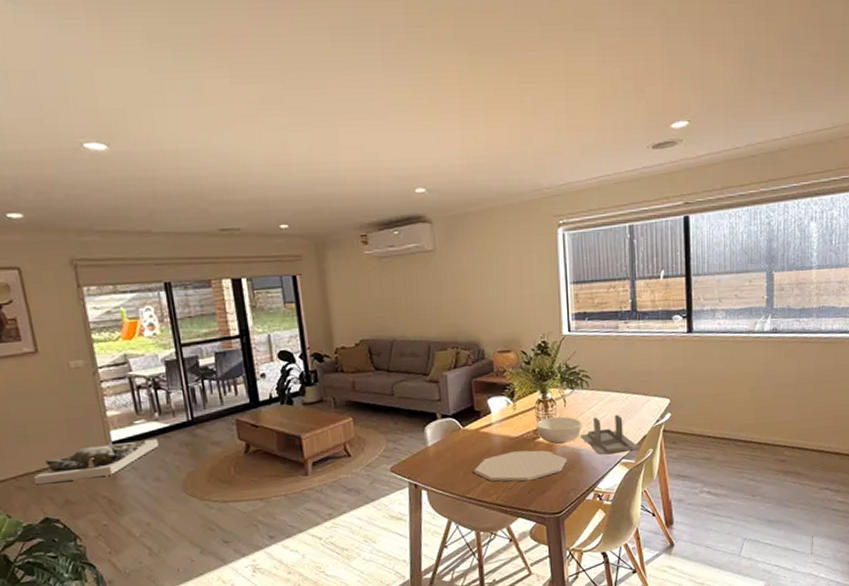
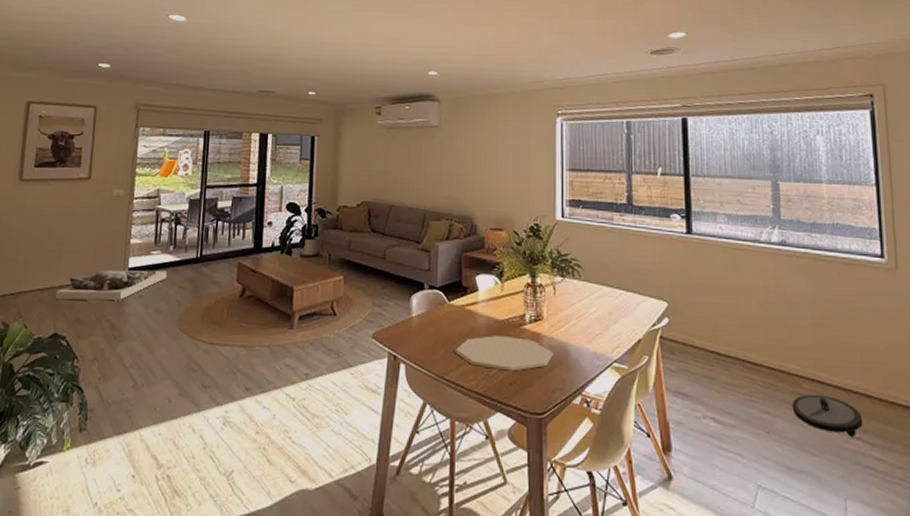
bowl: present [535,416,582,445] -> none [522,304,571,336]
napkin holder: present [581,414,640,454] -> none [569,311,634,355]
robot vacuum: none [774,458,831,488] -> present [792,394,863,437]

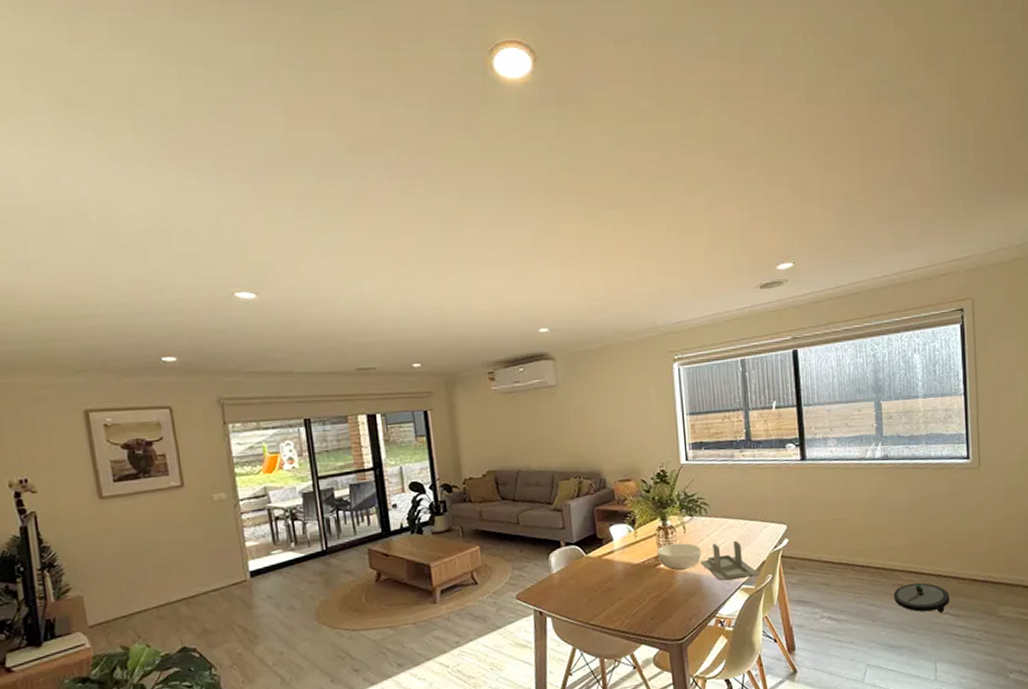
dog bed: present [55,269,167,301] -> none [173,568,294,615]
placemat: present [455,336,553,372] -> none [597,577,688,609]
bowl: none [522,304,571,336] -> present [656,543,702,571]
napkin holder: none [569,311,634,355] -> present [701,540,760,580]

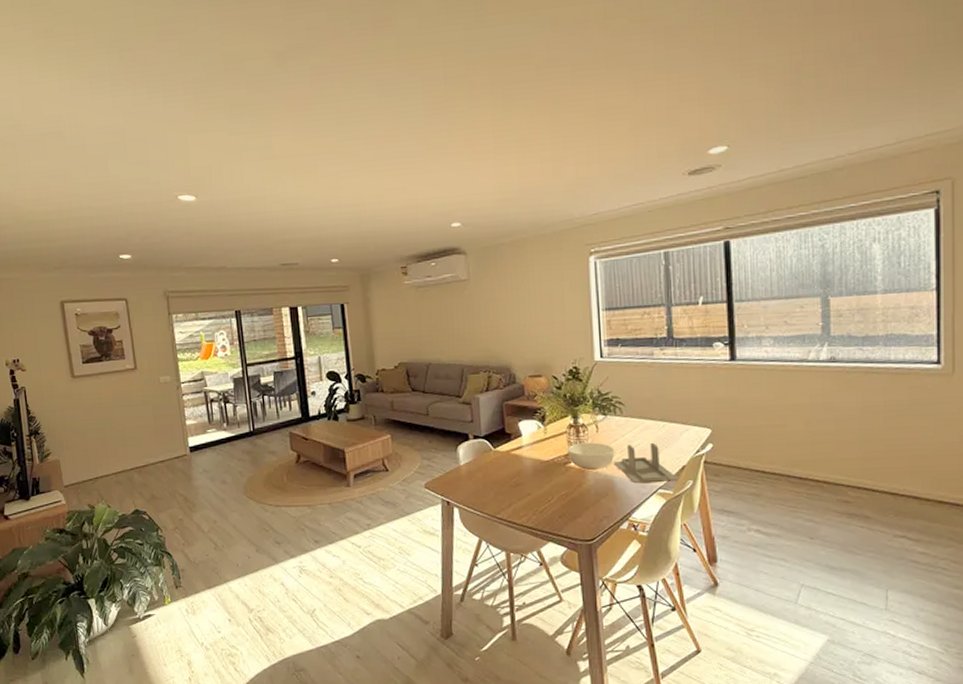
robot vacuum: present [893,582,950,613] -> none [836,500,908,536]

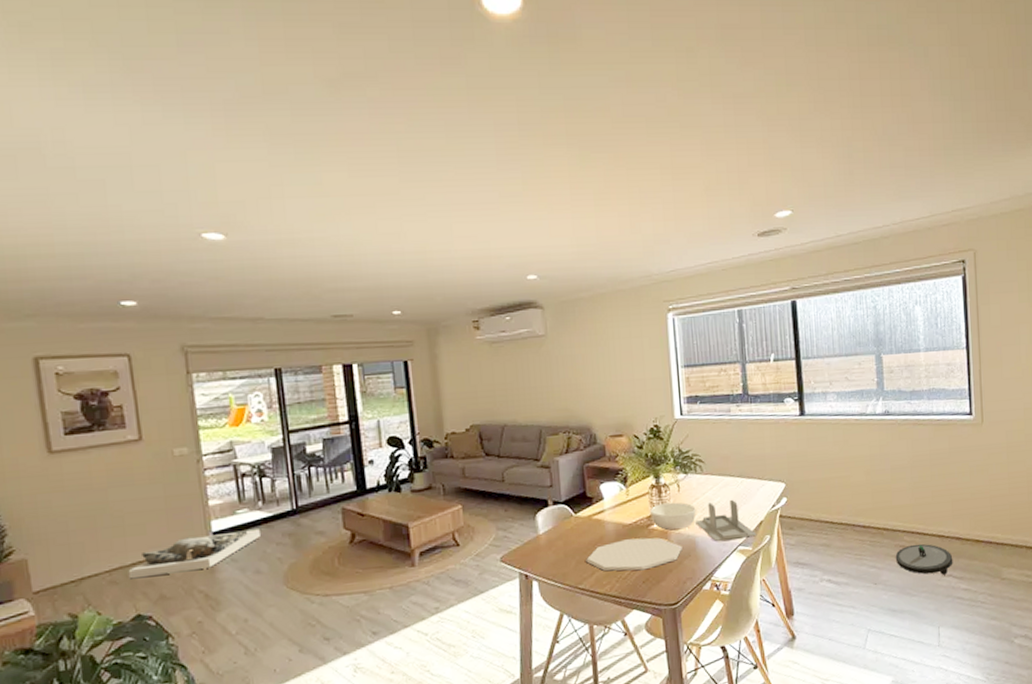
dog bed: none [128,446,225,481] -> present [128,529,260,579]
placemat: none [504,475,600,506] -> present [586,537,682,571]
robot vacuum: none [836,500,908,536] -> present [895,543,953,575]

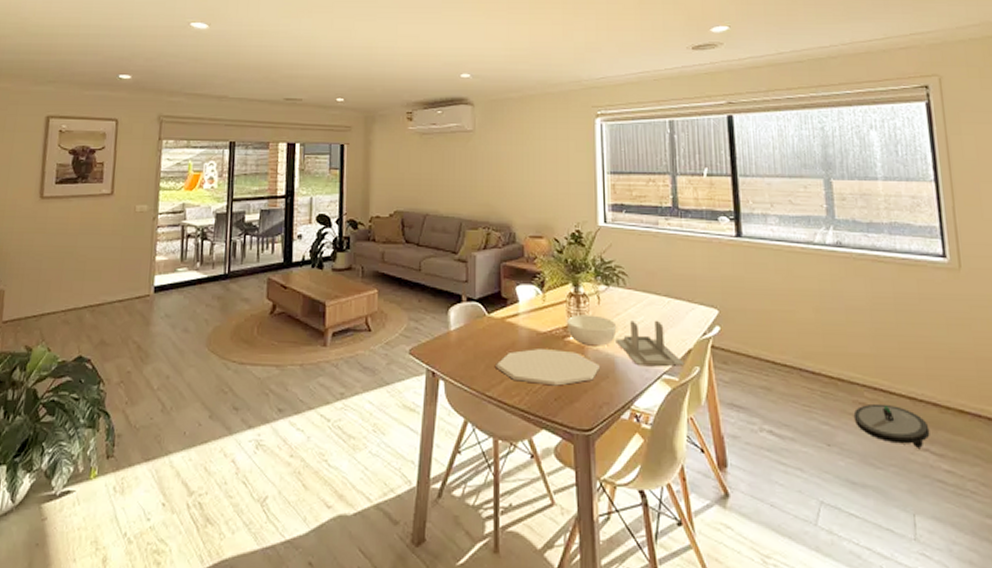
dog bed: present [128,529,260,579] -> none [79,288,194,322]

